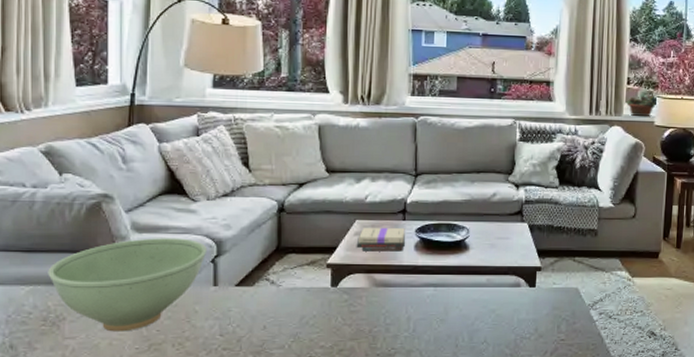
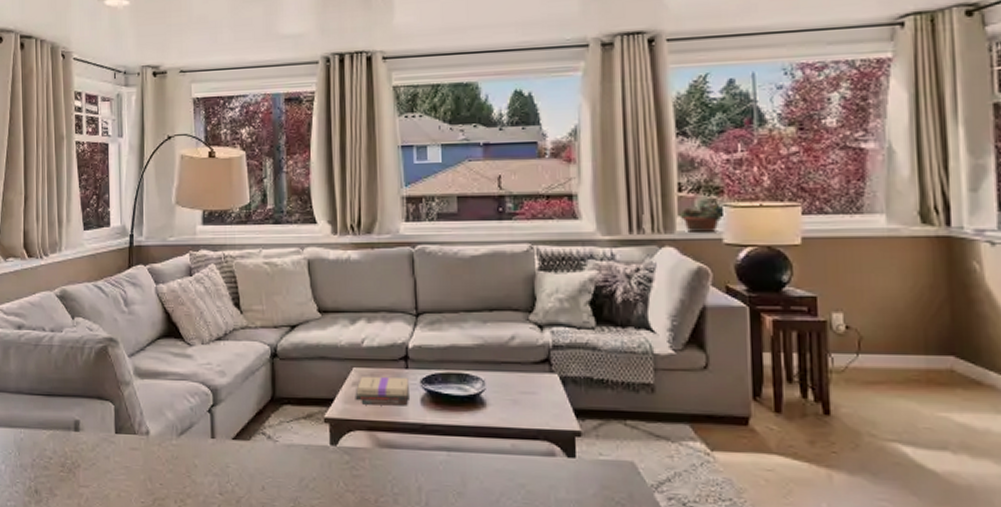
bowl: present [48,238,208,332] -> none [64,384,204,483]

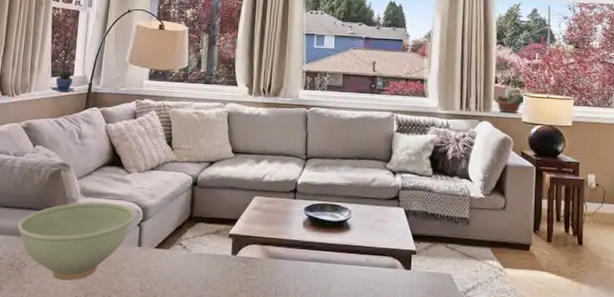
bowl: none [64,384,204,483] -> present [17,202,136,281]
potted cactus: none [85,220,113,247] -> present [51,70,75,92]
books: present [355,377,409,406] -> none [254,204,296,227]

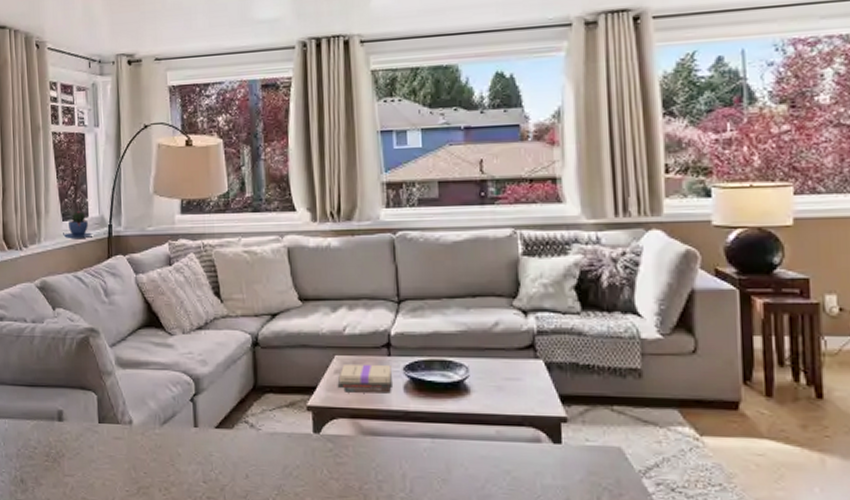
bowl: present [17,202,136,281] -> none [48,374,186,472]
books: none [254,204,296,227] -> present [337,365,392,394]
succulent planter: present [495,92,524,113] -> none [667,183,714,214]

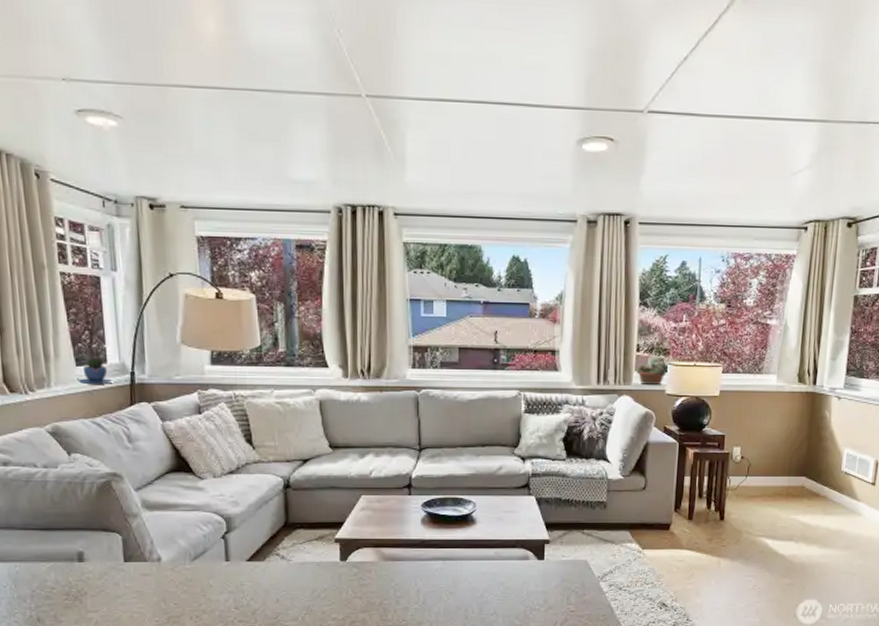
books: present [337,365,392,394] -> none [363,503,411,526]
succulent planter: none [667,183,714,214] -> present [636,361,669,385]

